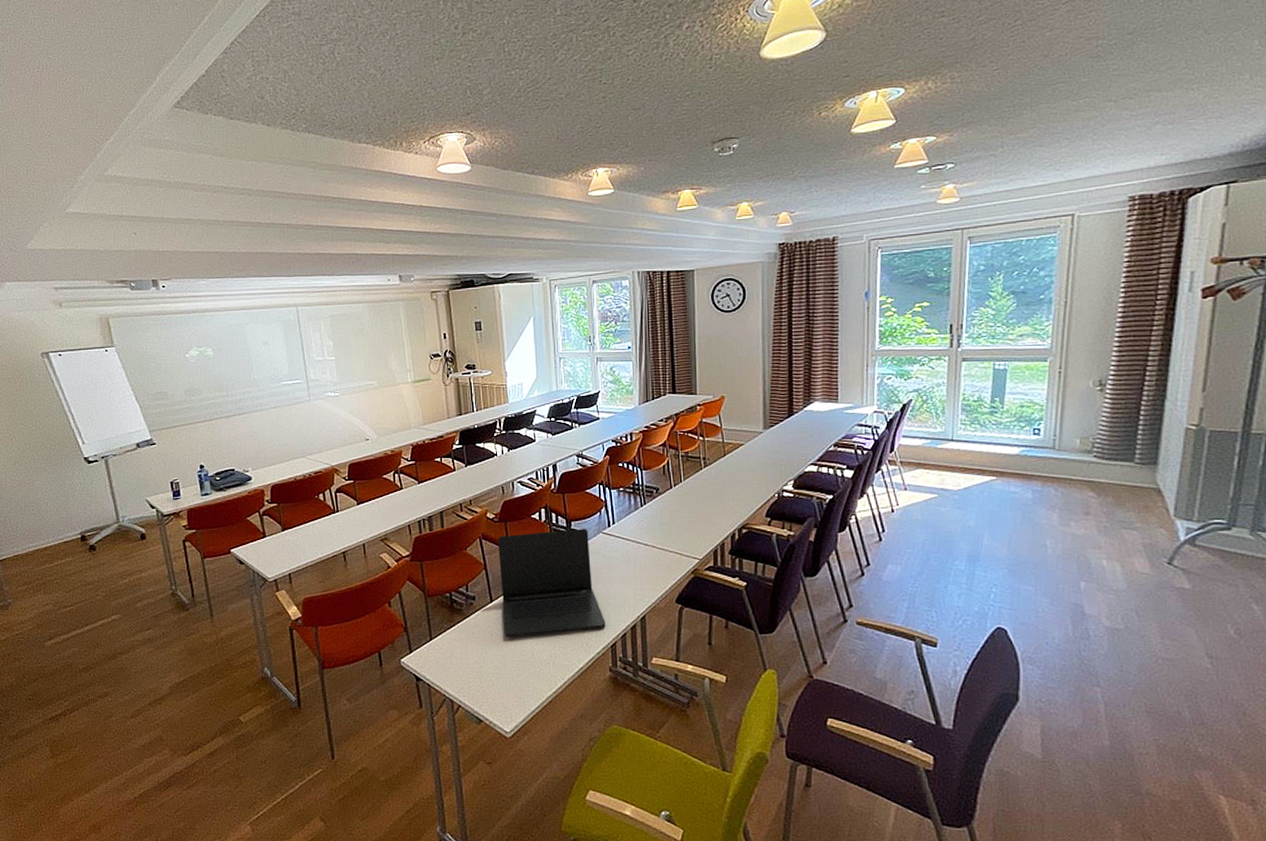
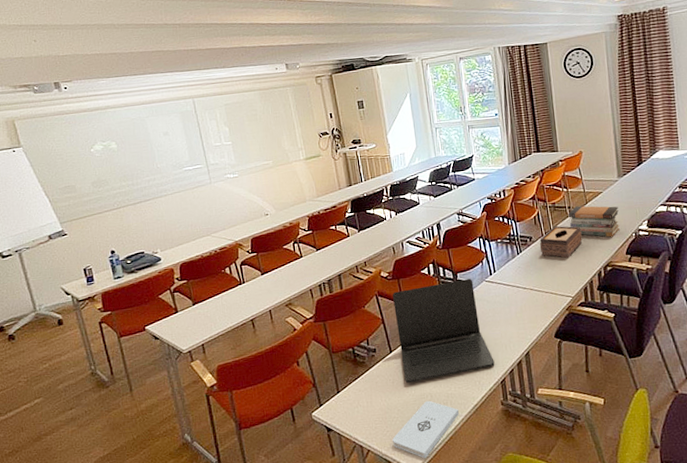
notepad: none [486,658,562,722] -> present [392,400,460,459]
tissue box: none [666,477,717,516] -> present [539,225,582,259]
book stack: none [702,457,761,496] -> present [568,205,620,237]

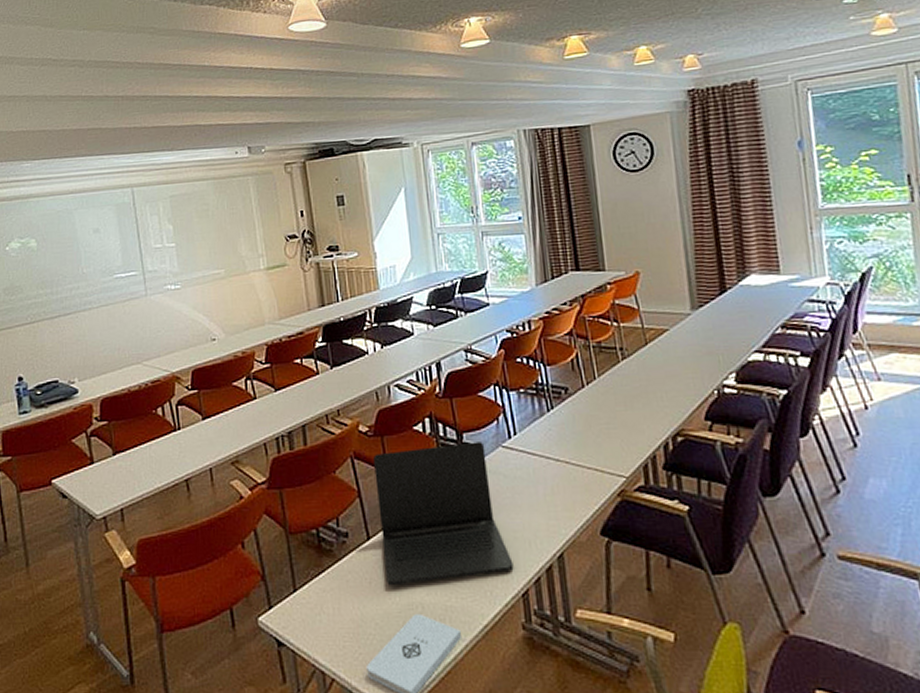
tissue box: present [539,225,582,259] -> none [578,373,641,422]
book stack: present [568,205,620,237] -> none [619,347,695,394]

